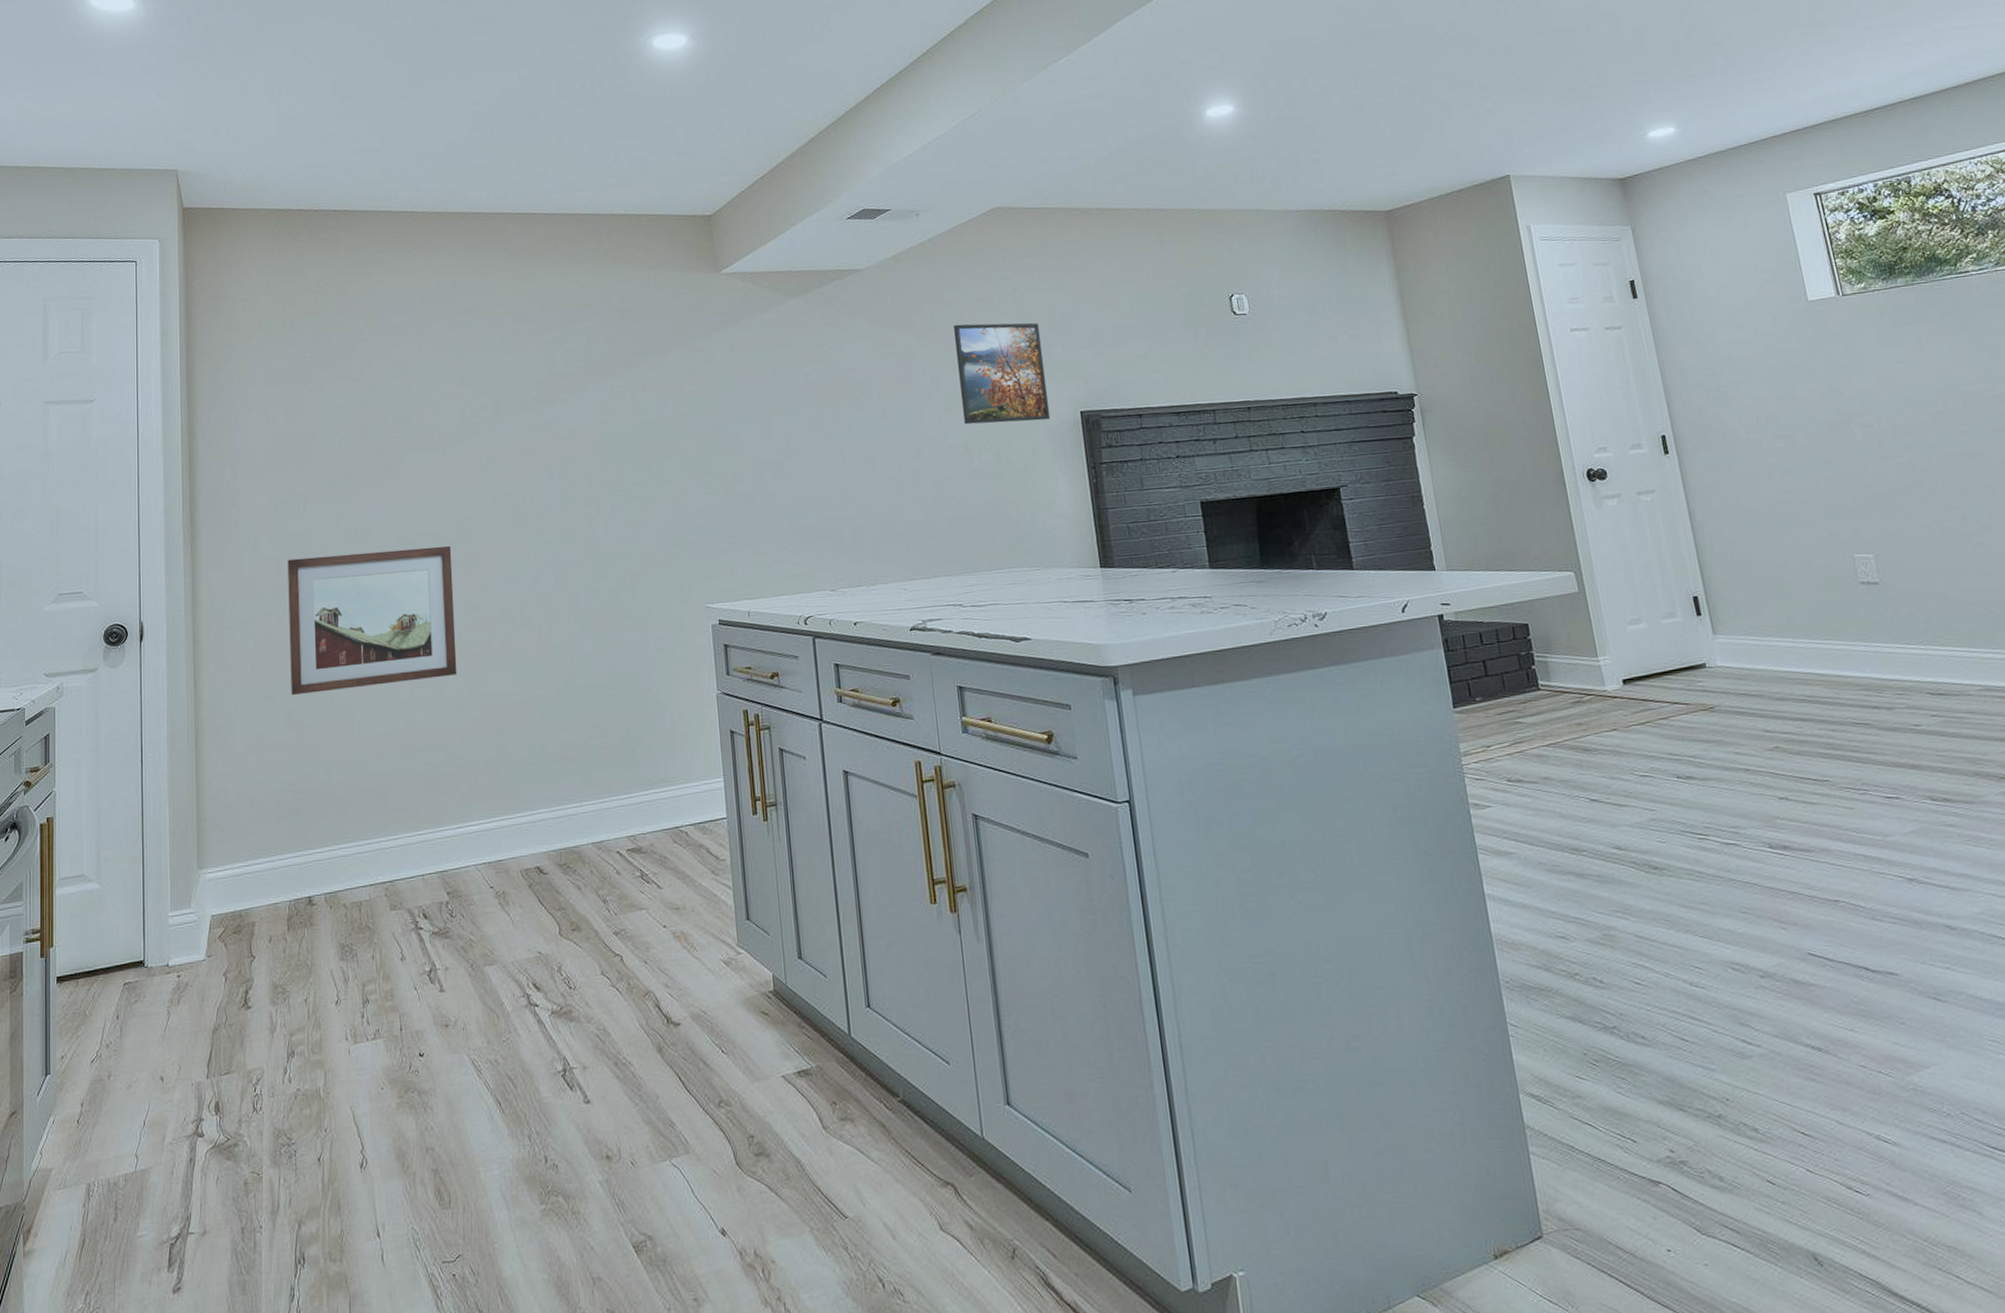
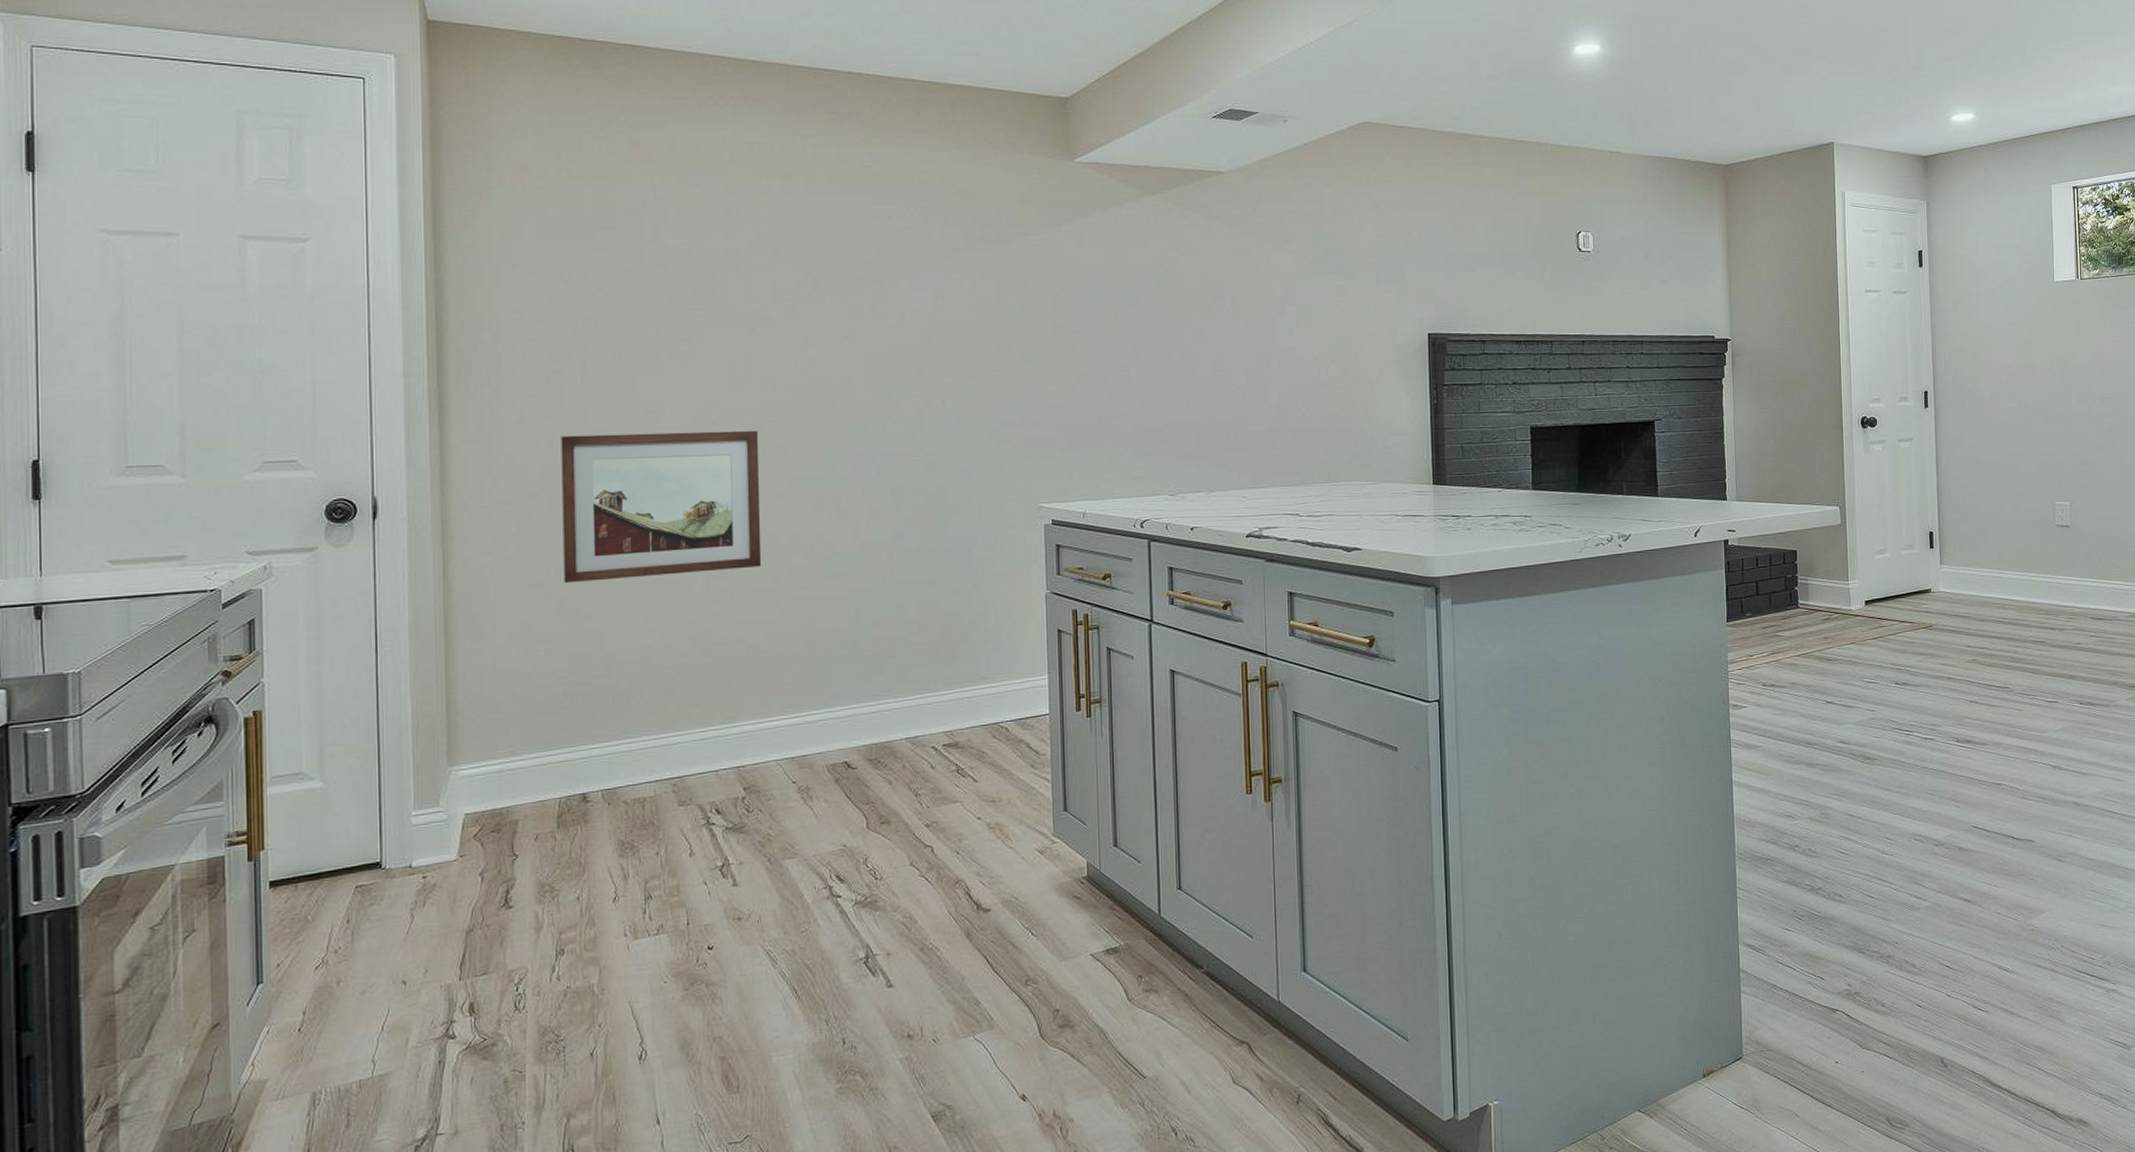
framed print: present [953,322,1051,425] -> none [1312,237,1399,340]

